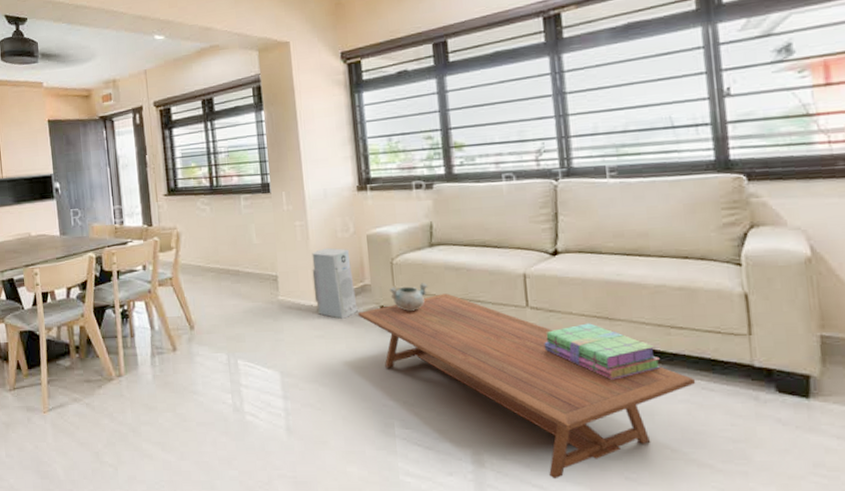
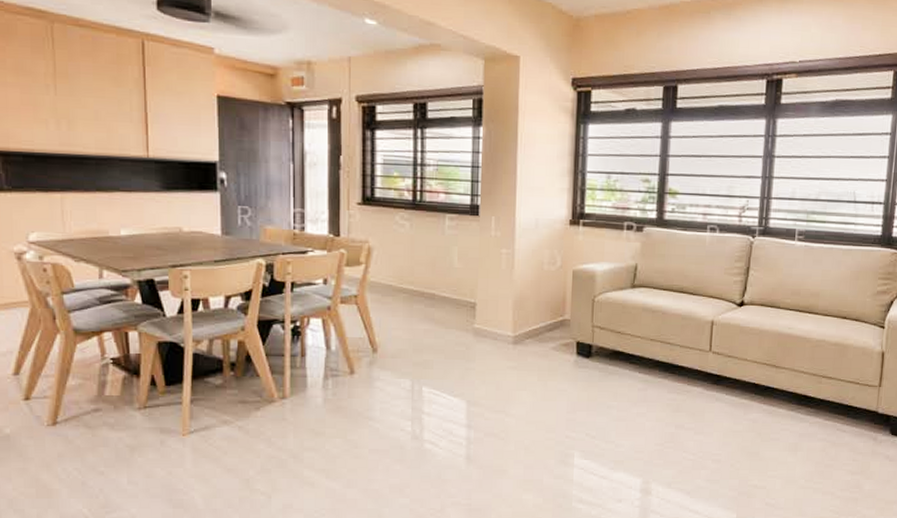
air purifier: present [312,247,358,319] -> none [512,279,554,351]
coffee table: present [358,293,696,480] -> none [554,334,834,505]
decorative bowl: present [390,283,428,311] -> none [588,322,625,348]
stack of books: present [544,323,661,380] -> none [718,369,810,420]

